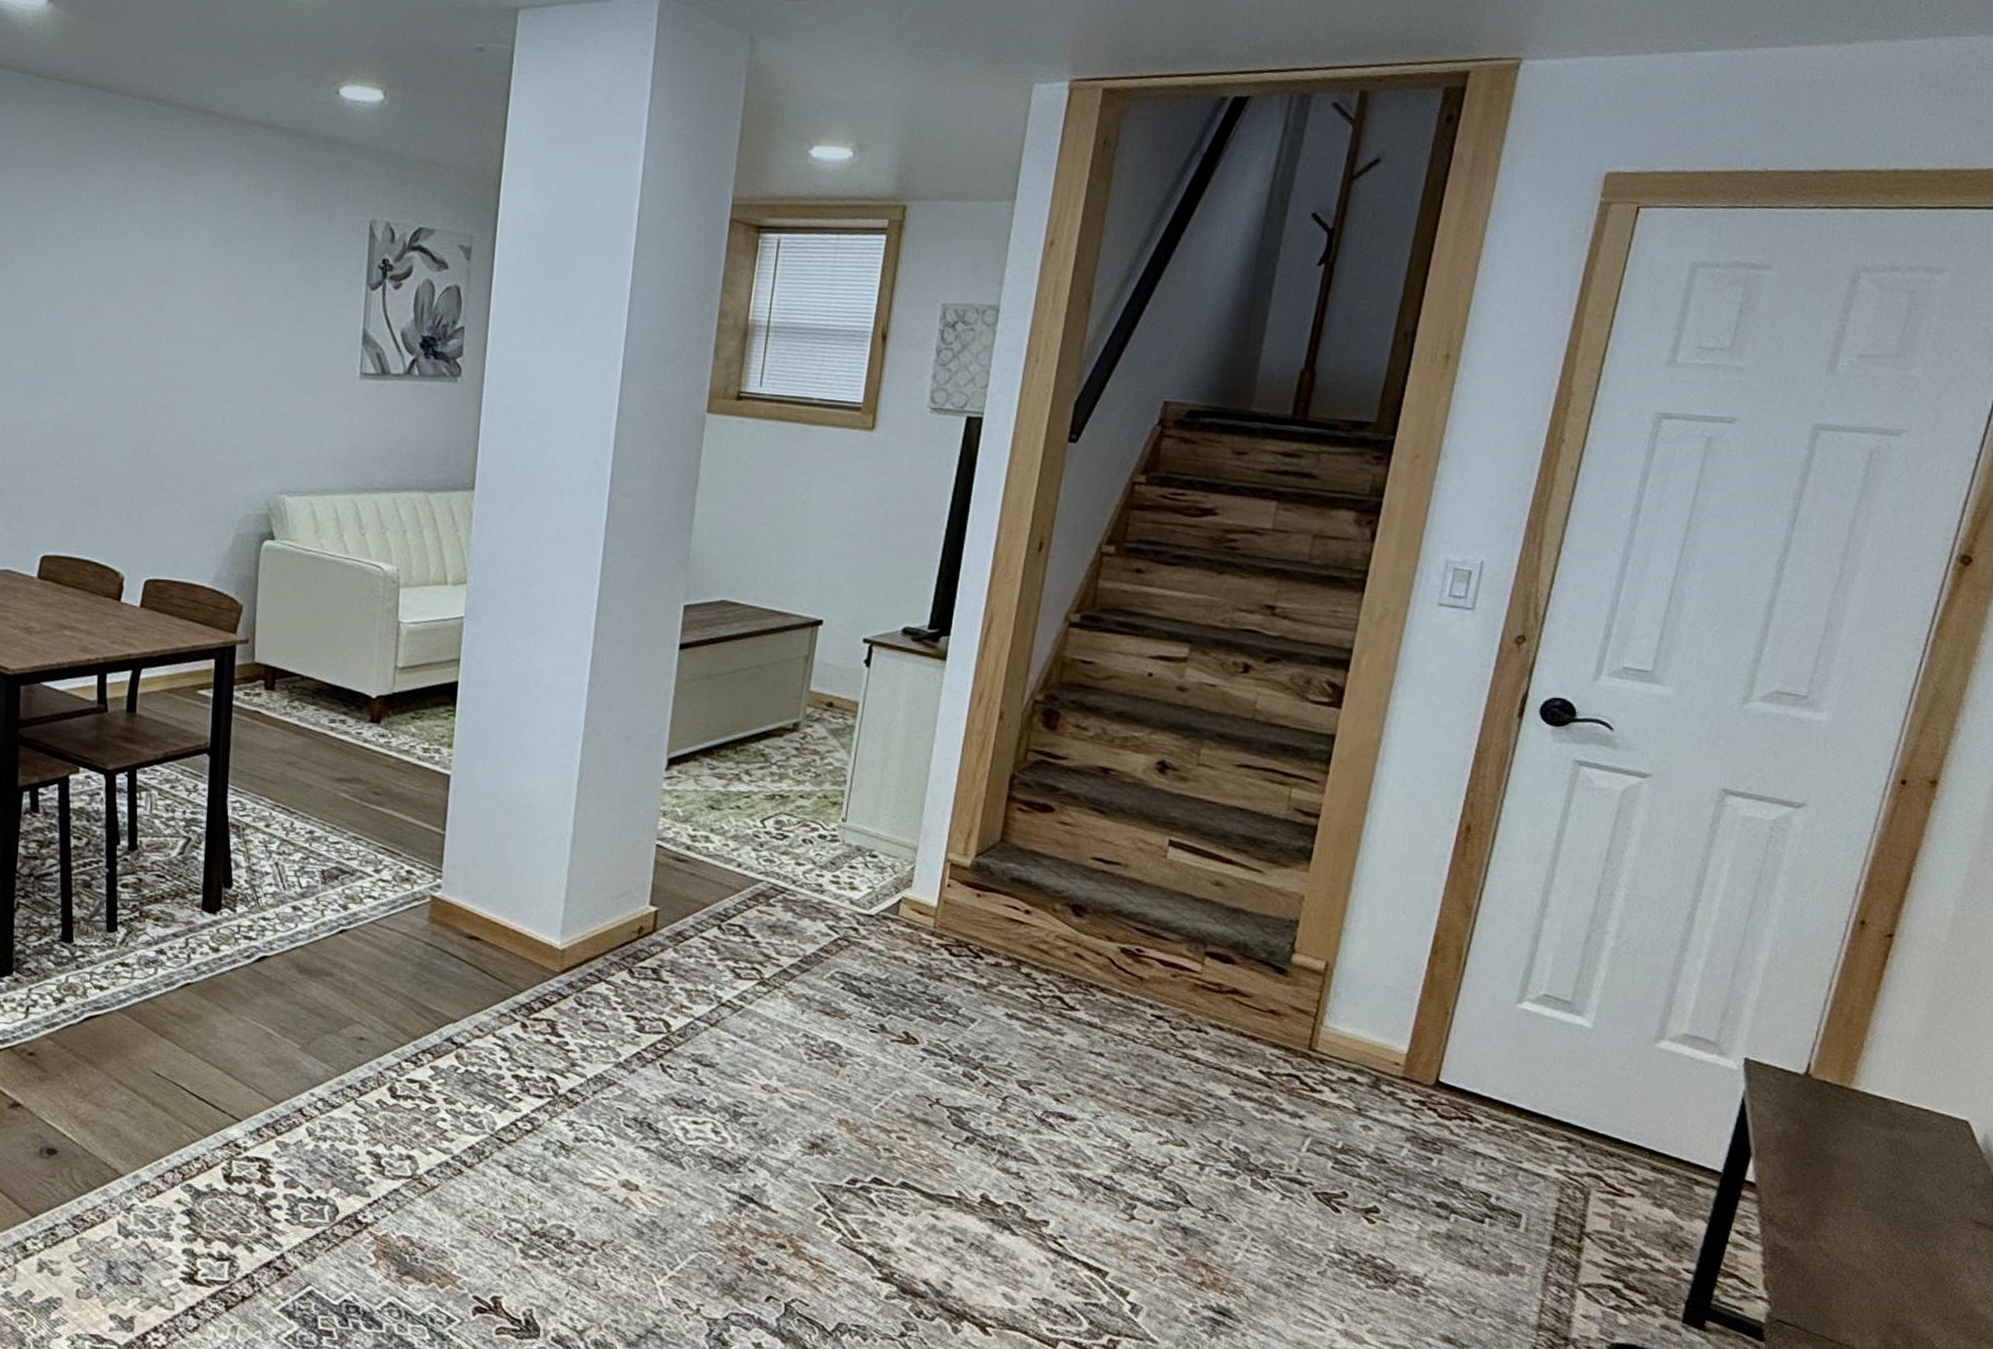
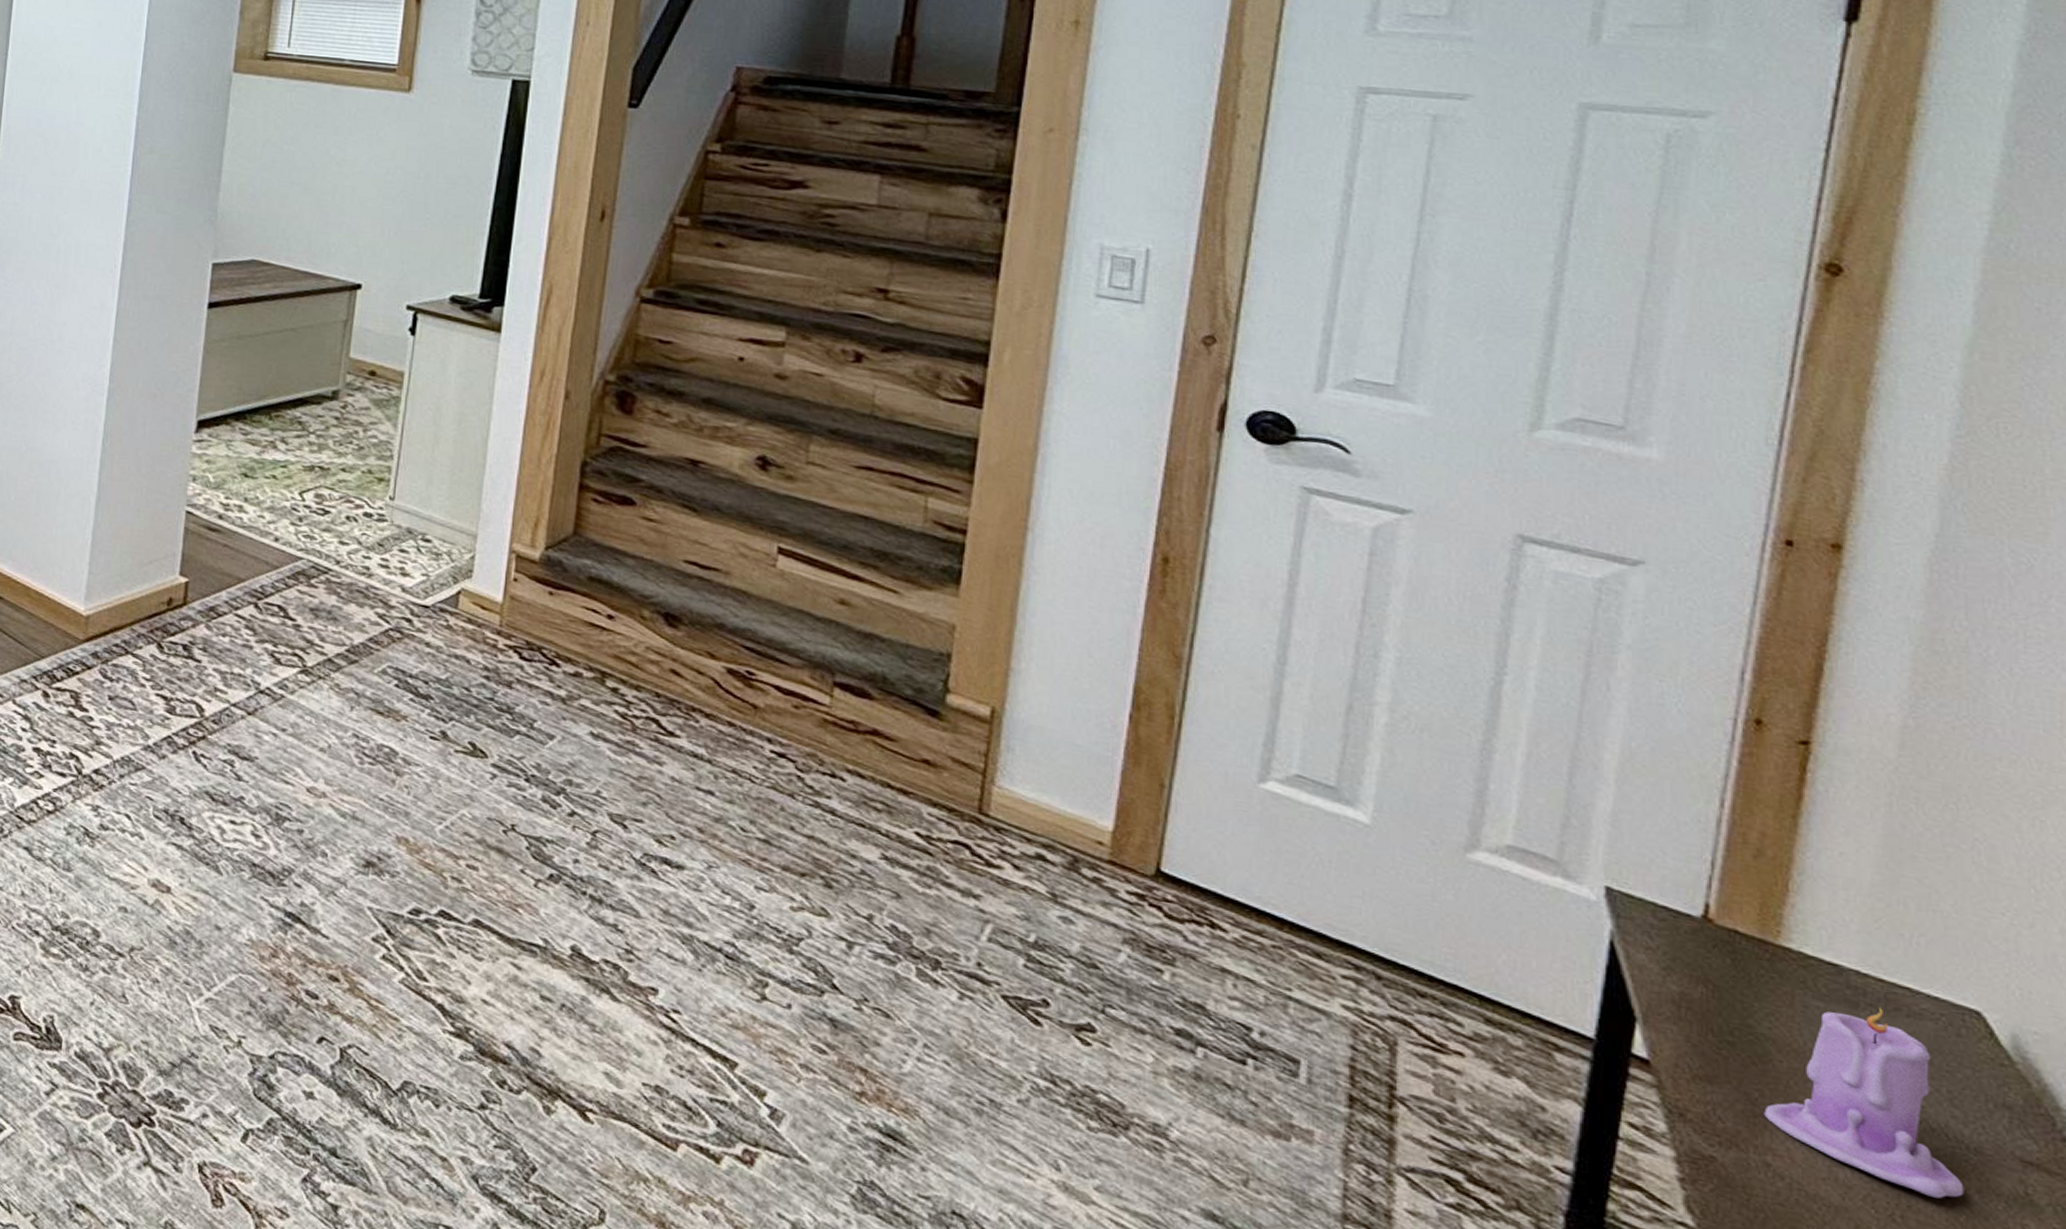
candle: none [1823,1126,1939,1256] -> present [1764,1008,1964,1199]

